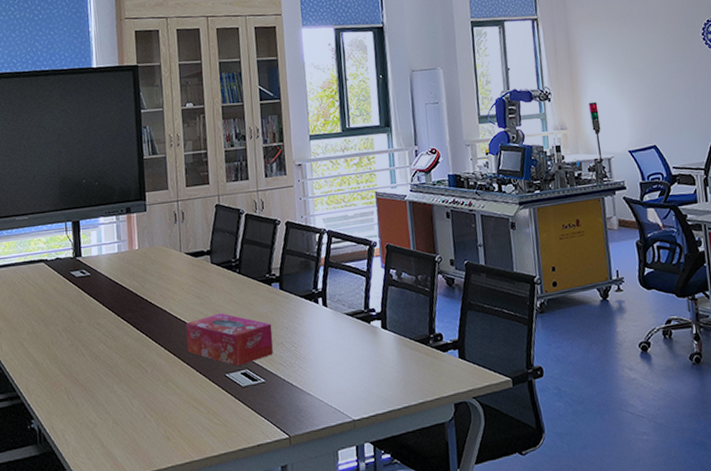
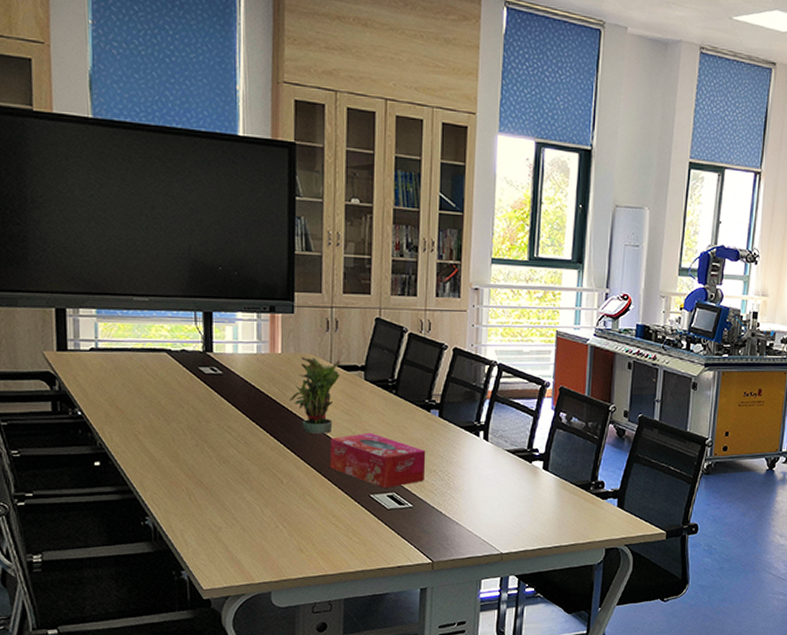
potted plant: none [148,248,190,321] -> present [290,357,340,434]

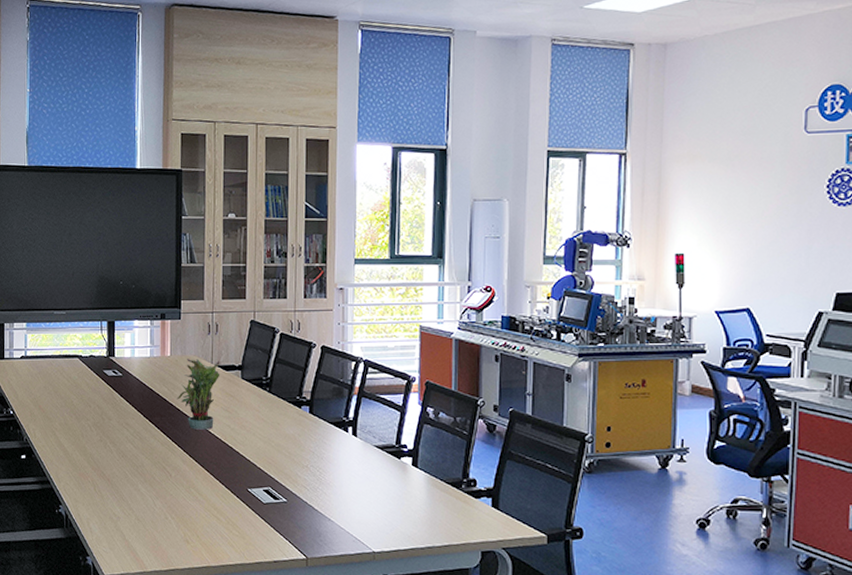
tissue box: present [330,432,426,488] -> none [212,429,298,483]

